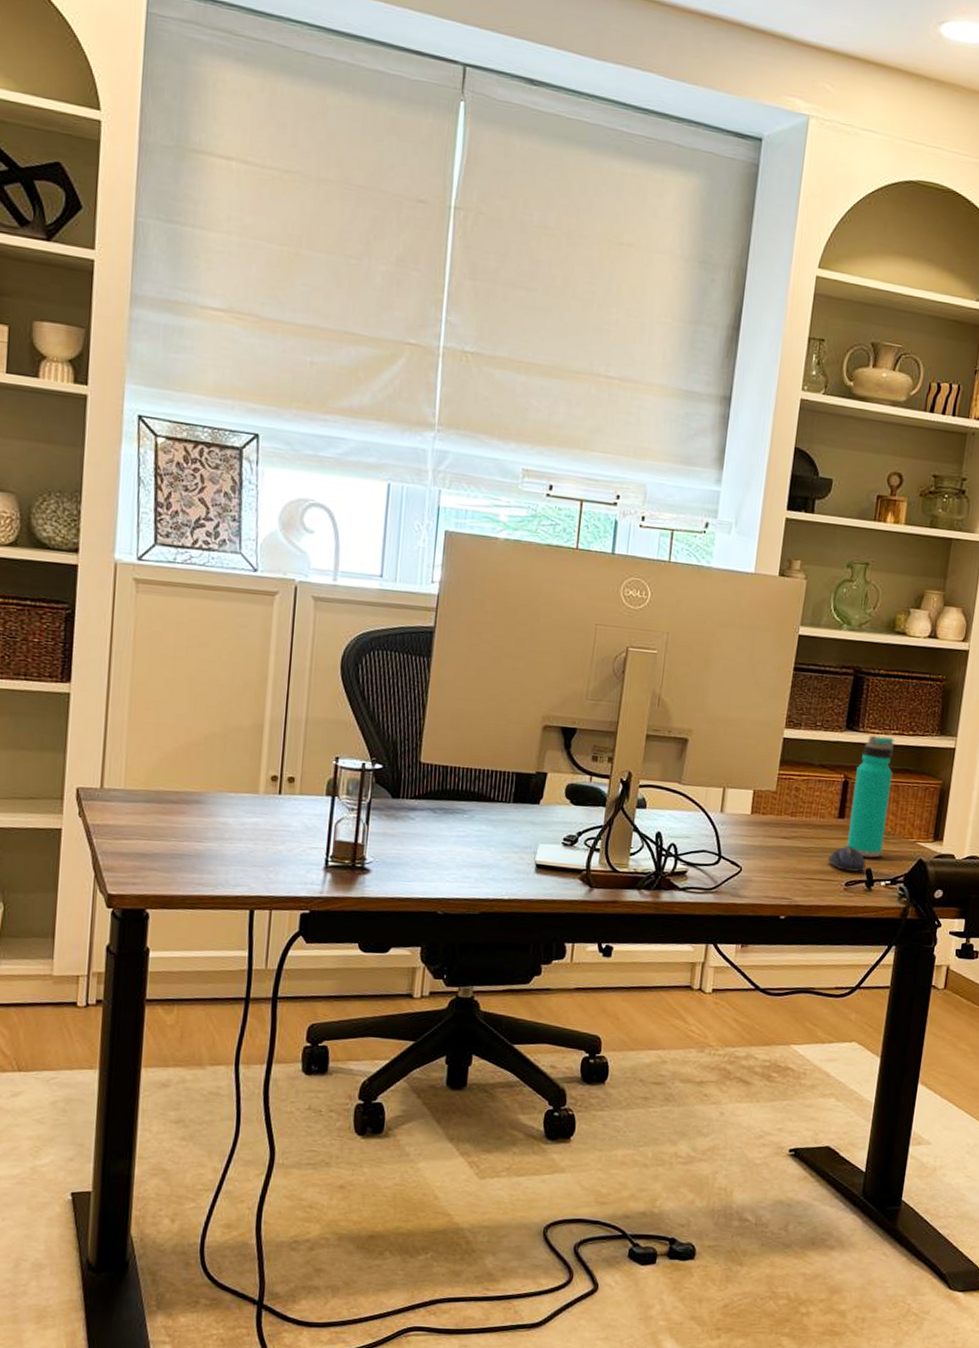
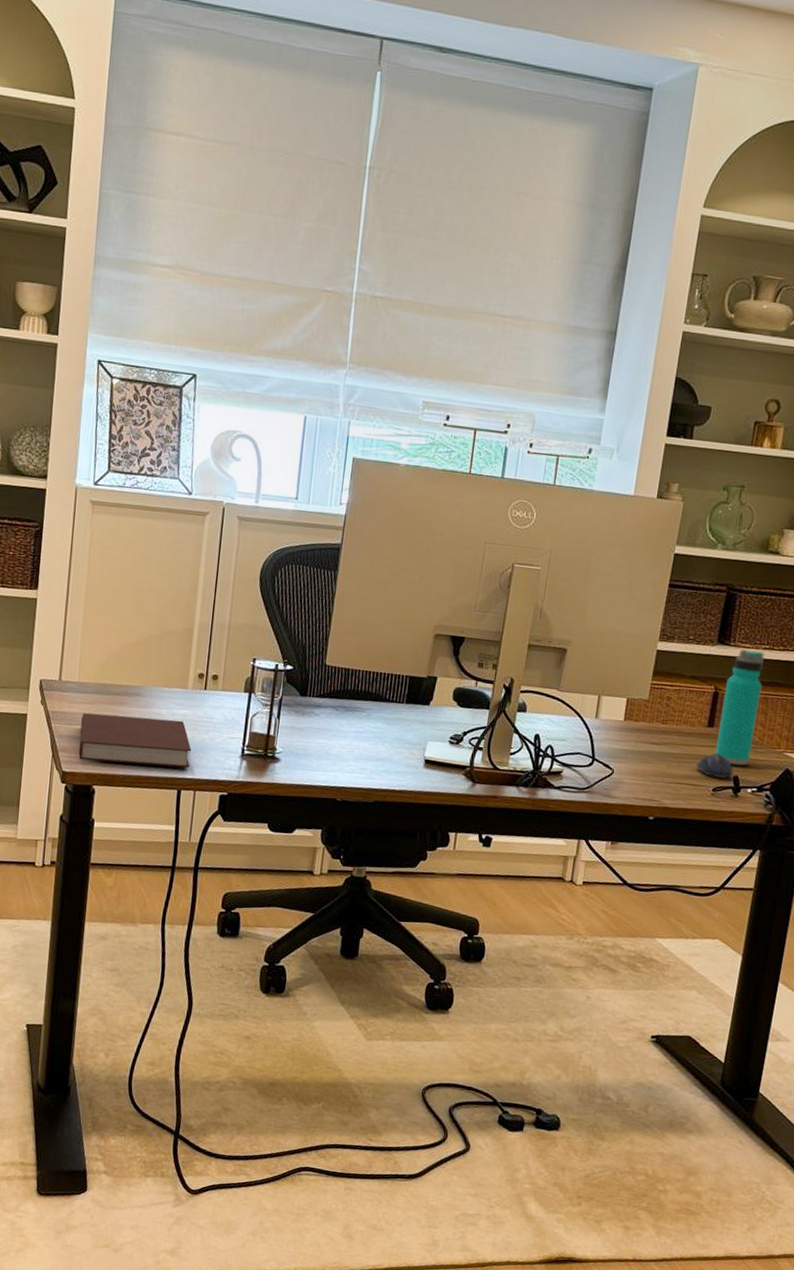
notebook: none [127,825,266,885] -> present [78,713,192,768]

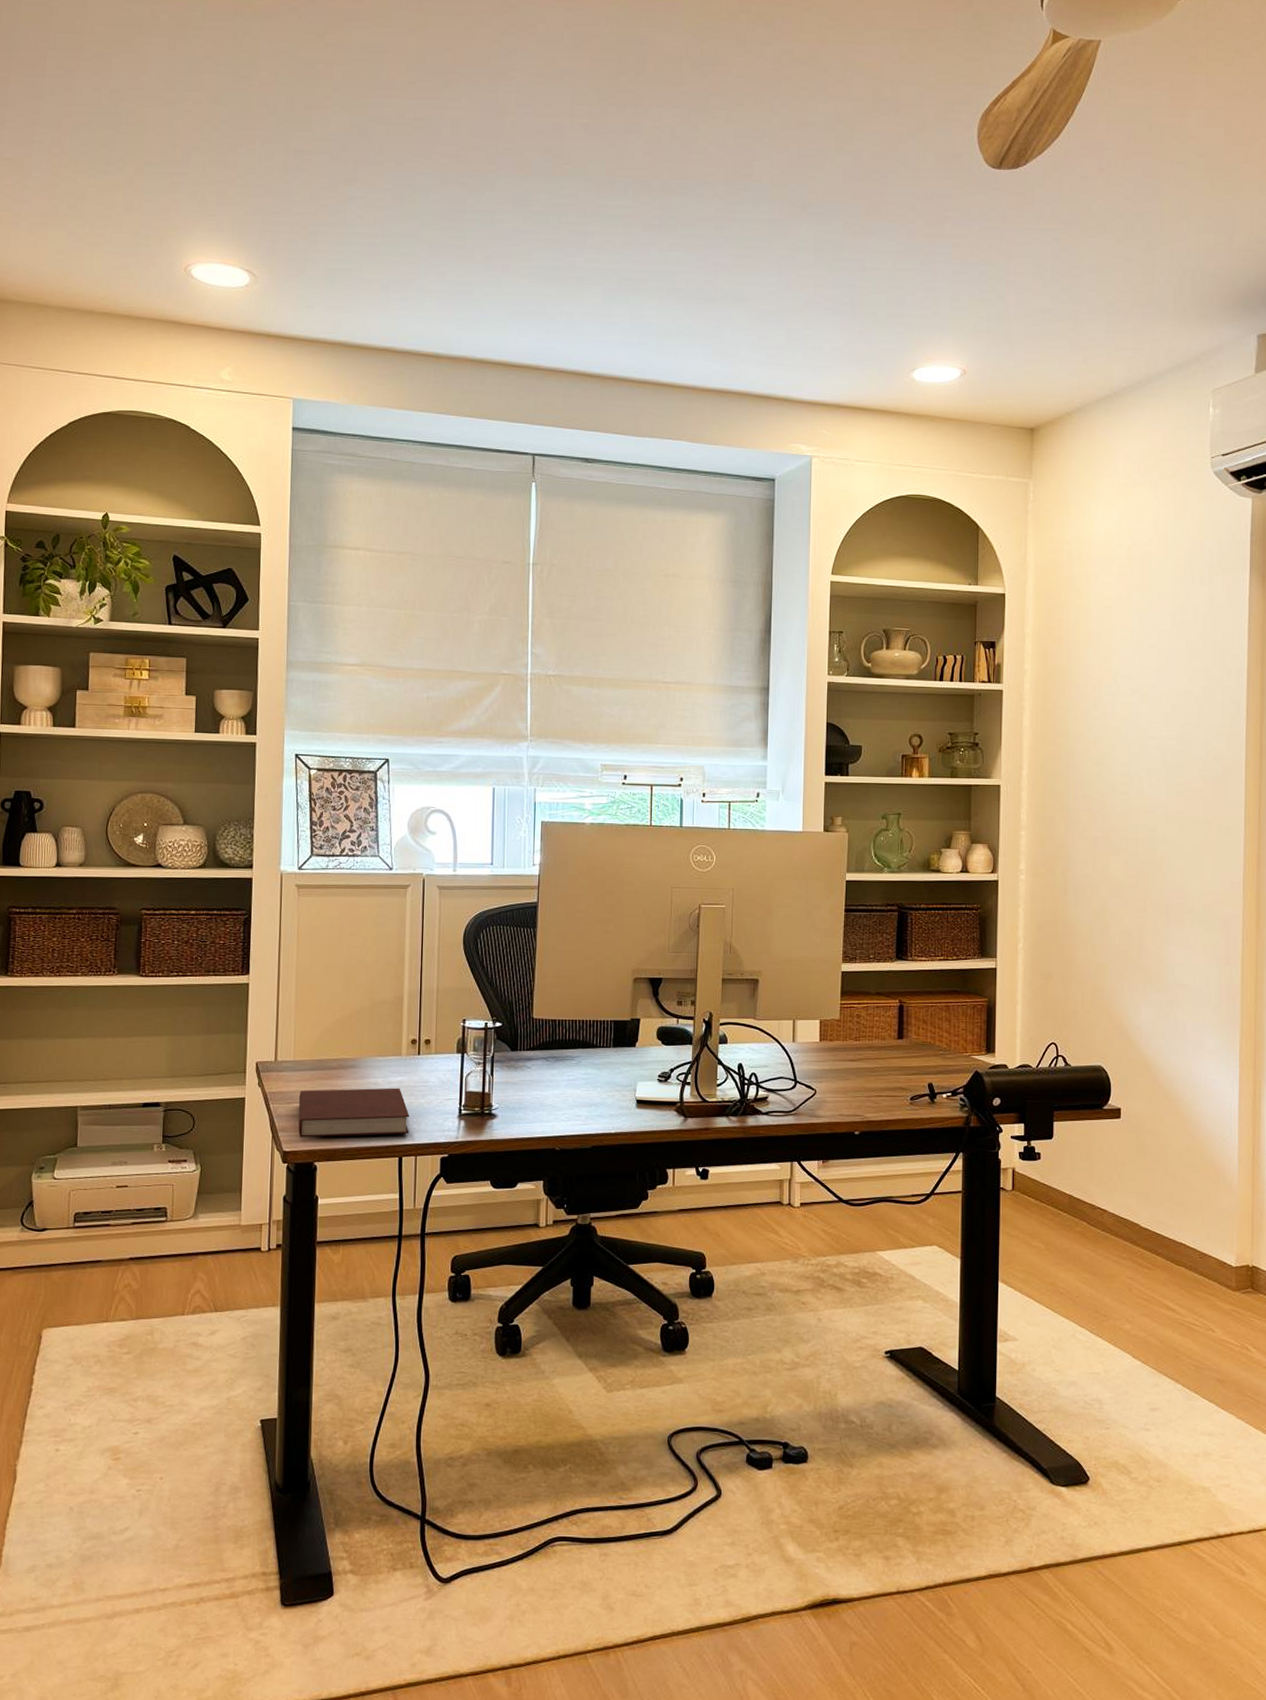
computer mouse: present [696,752,734,779] -> none [892,1063,927,1088]
water bottle: present [715,649,765,766] -> none [907,962,942,1073]

